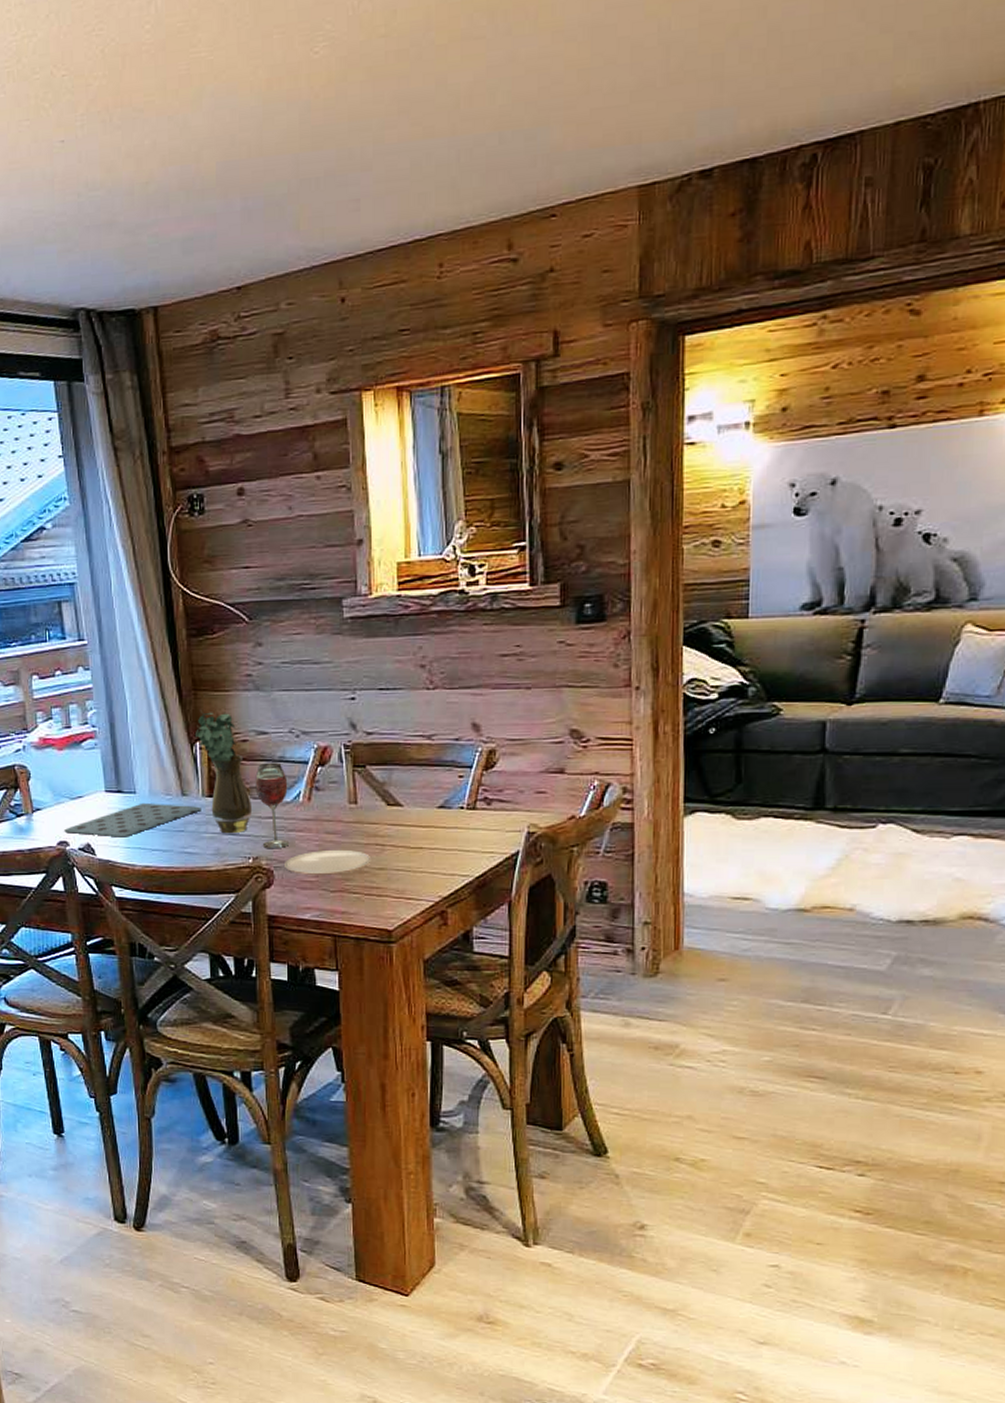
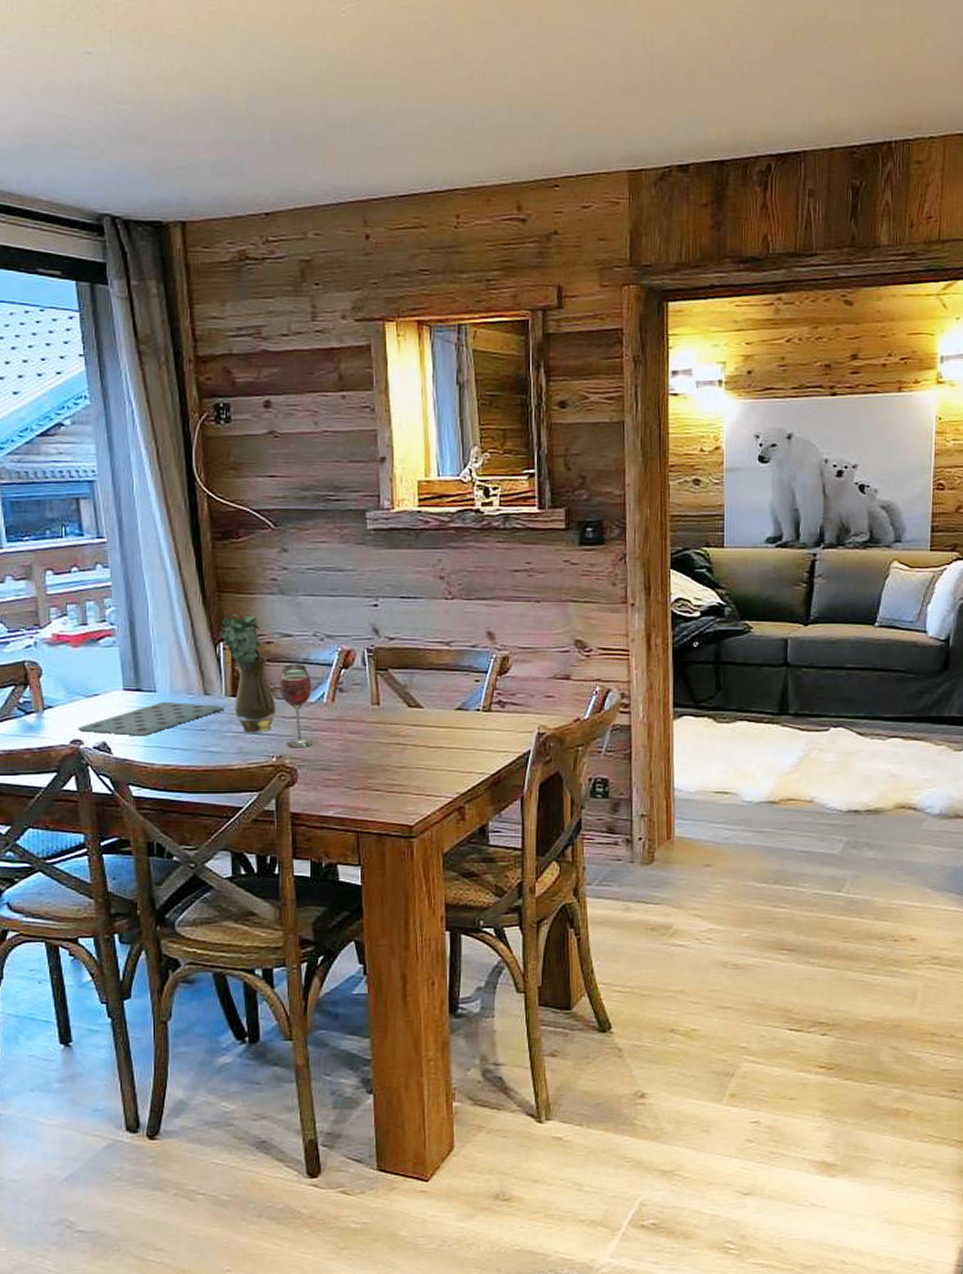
plate: present [285,849,372,876] -> none [308,748,393,774]

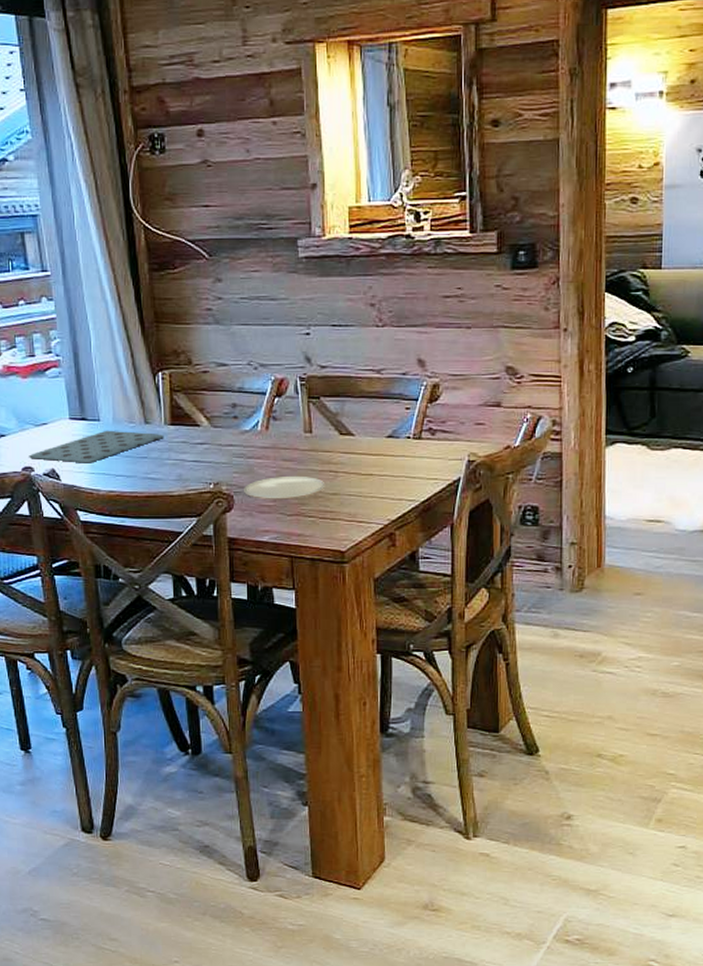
vase: present [219,611,277,733] -> none [158,341,214,461]
wineglass: present [279,664,314,748] -> none [216,393,249,475]
plate: none [308,748,393,774] -> present [244,475,326,501]

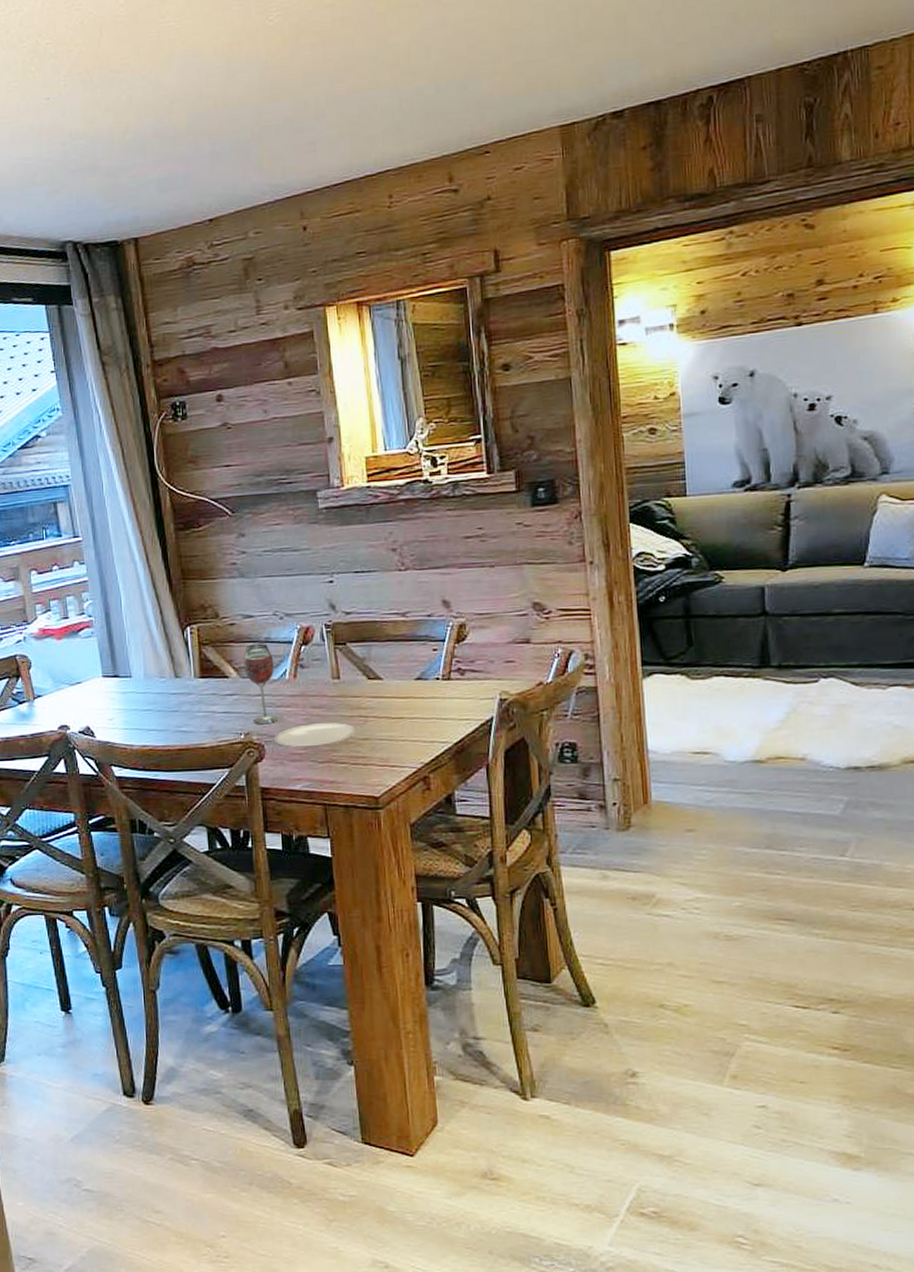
placemat: present [29,430,164,463] -> none [65,685,194,720]
wineglass: none [216,393,249,475] -> present [243,643,279,725]

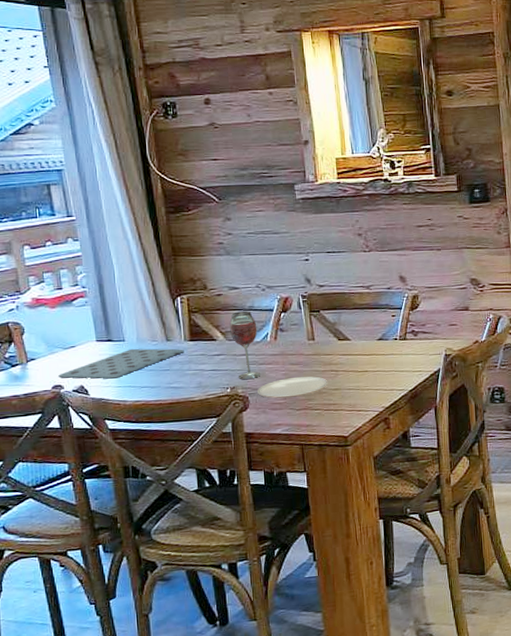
placemat: none [65,685,194,720] -> present [58,348,184,379]

